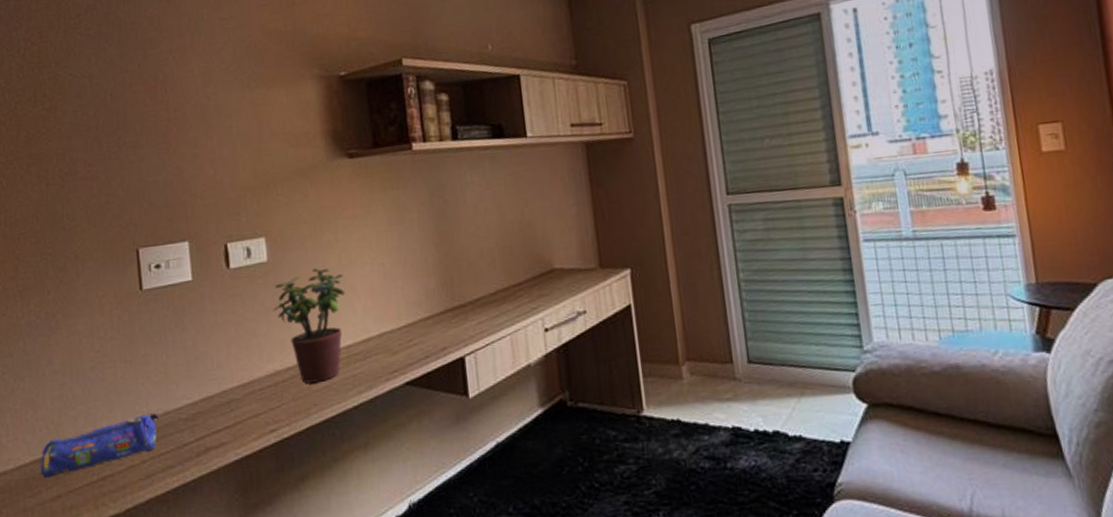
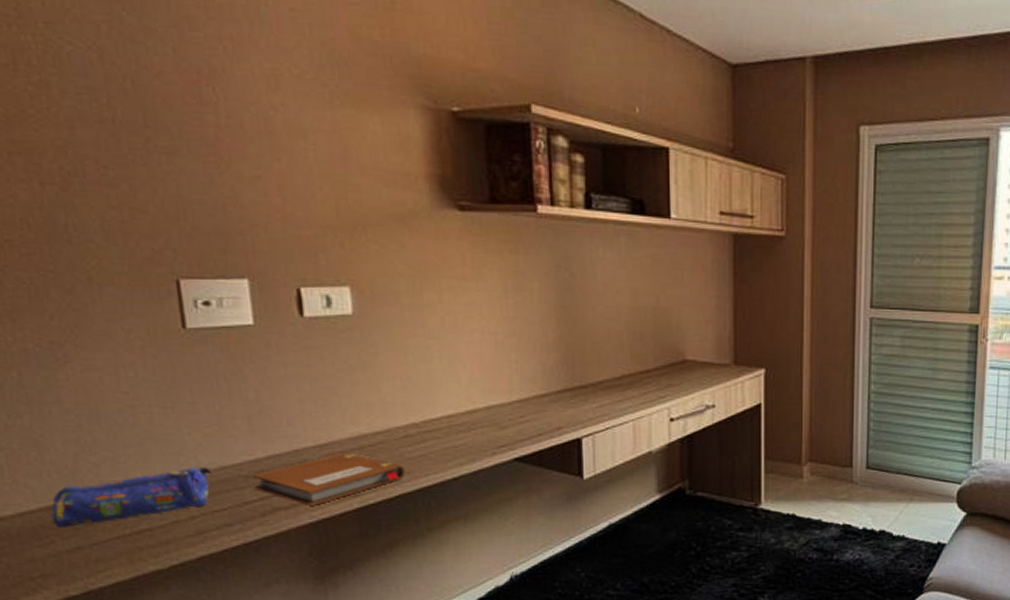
notebook: none [190,389,313,444] -> present [253,452,405,506]
potted plant: present [273,268,346,384] -> none [359,328,449,450]

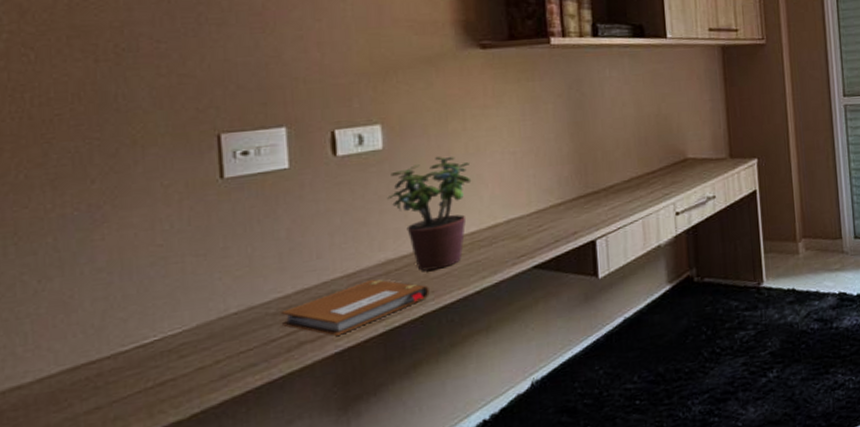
pencil case: present [51,467,211,527] -> none [72,309,239,389]
potted plant: none [359,328,449,450] -> present [387,156,472,271]

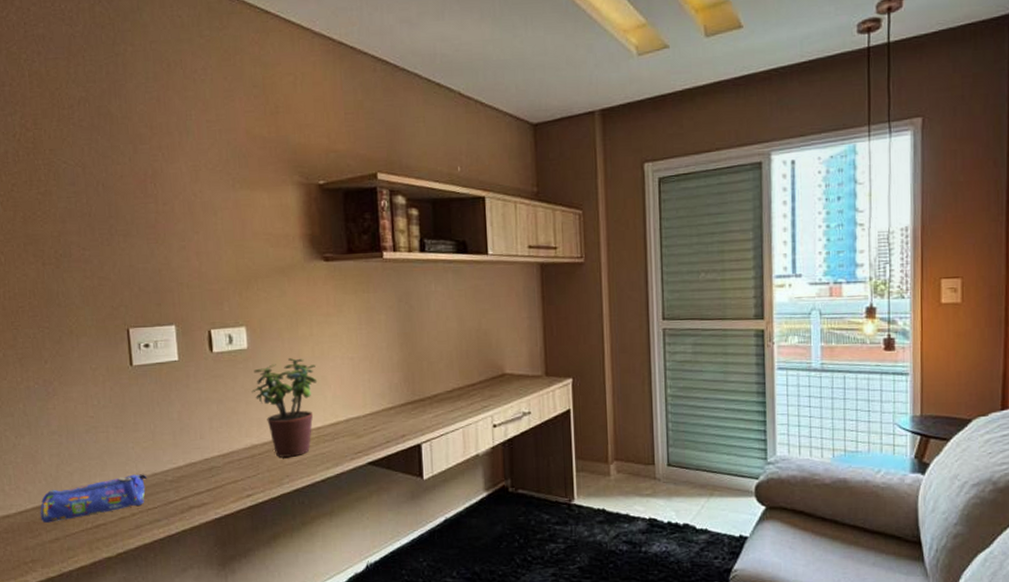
pencil case: none [72,309,239,389] -> present [40,474,147,523]
notebook: present [280,278,430,336] -> none [175,460,285,504]

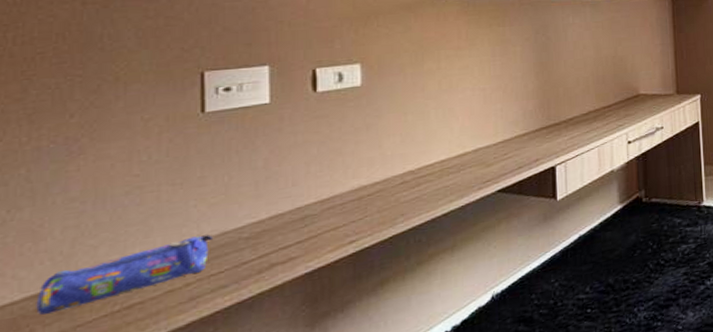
potted plant: present [251,357,318,457] -> none [363,92,444,196]

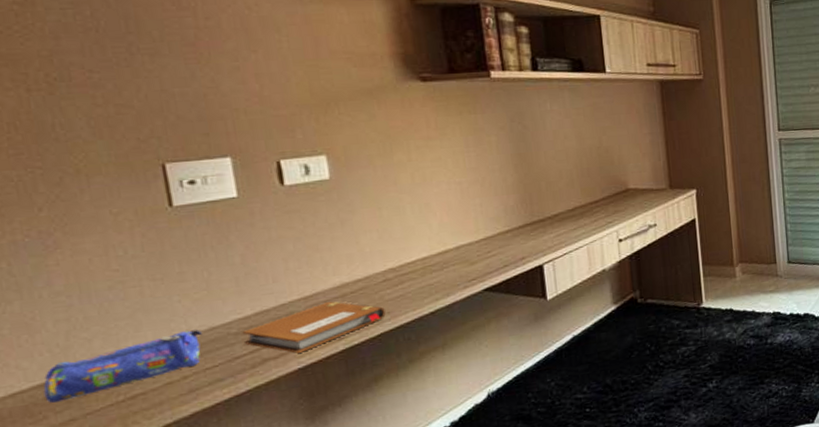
notebook: none [253,203,399,257] -> present [242,301,386,353]

